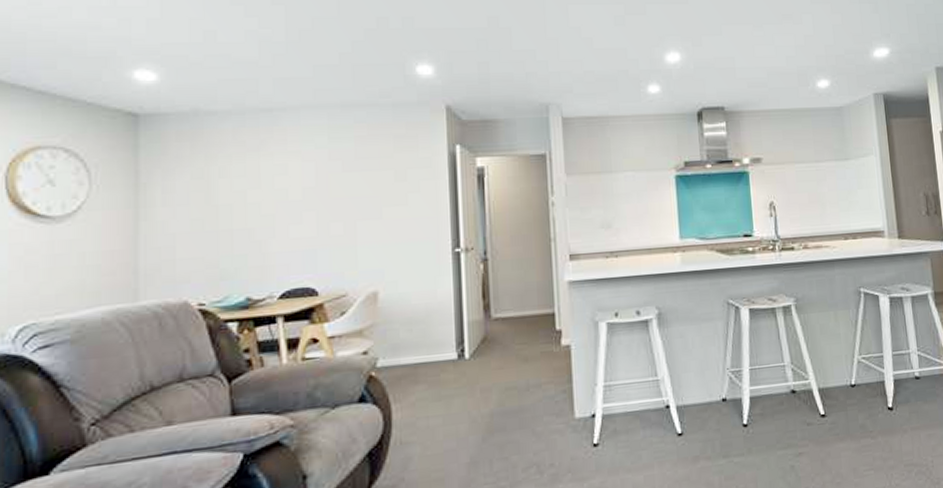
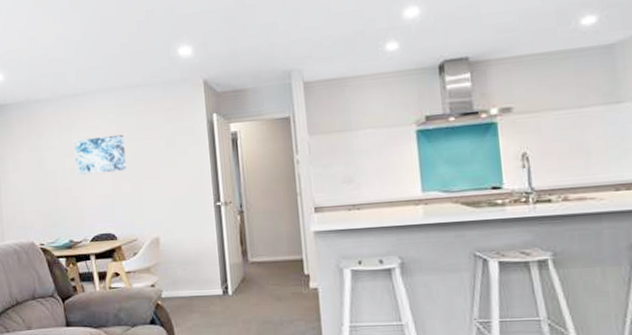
wall art: none [262,162,338,213] -> present [73,134,127,176]

